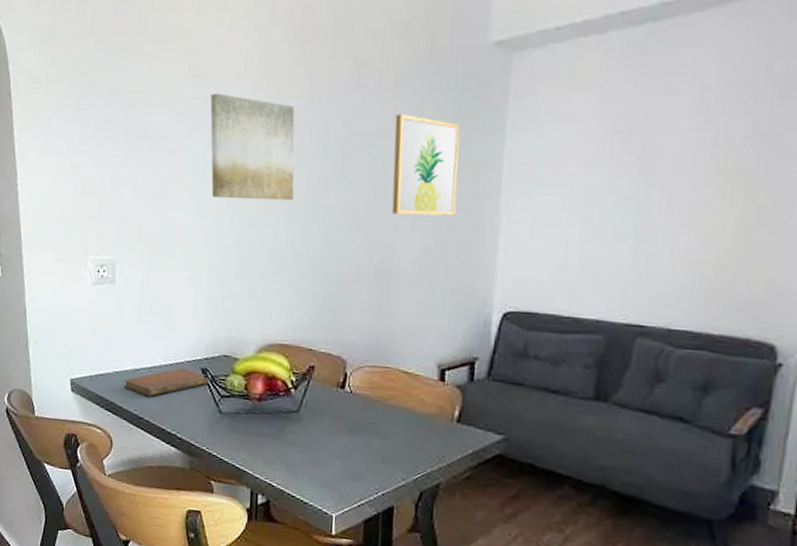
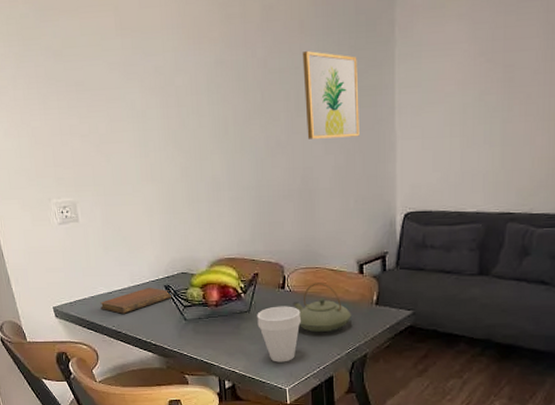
wall art: present [210,93,295,201] -> none [139,43,224,139]
cup: none [306,409,361,481] -> present [257,306,301,362]
teapot: none [352,385,425,450] -> present [293,282,351,333]

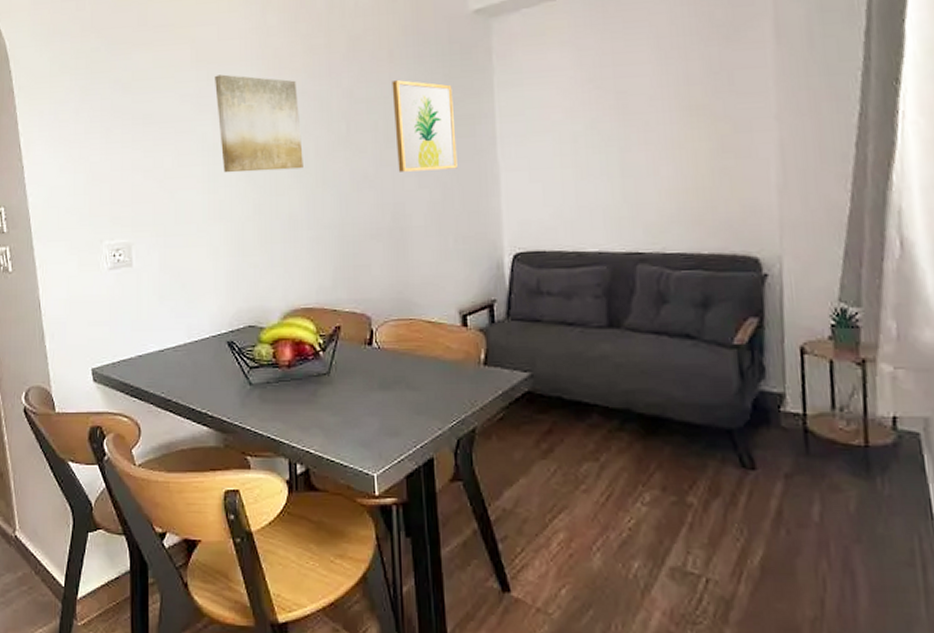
notebook: present [100,287,173,314] -> none [149,343,237,377]
wall art: none [139,43,224,139] -> present [215,74,303,173]
cup: present [257,306,301,362] -> none [338,366,392,440]
teapot: present [293,282,351,333] -> none [382,337,454,401]

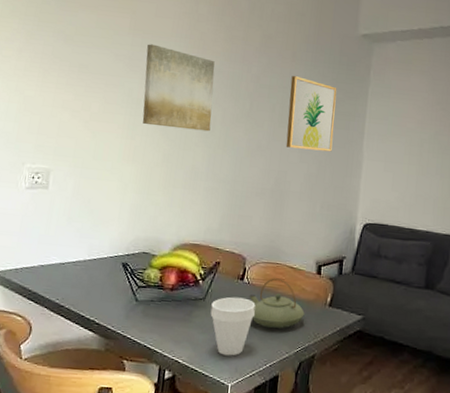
cup: none [338,366,392,440] -> present [210,297,256,356]
teapot: none [382,337,454,401] -> present [249,278,305,329]

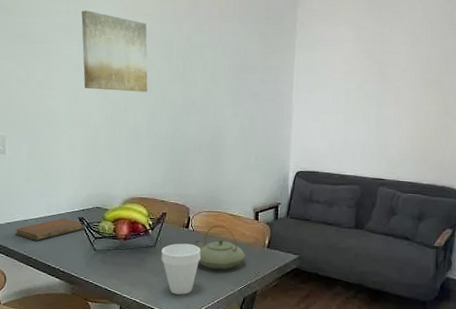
notebook: none [48,262,130,287] -> present [15,218,86,241]
wall art: present [285,76,337,152] -> none [219,33,265,106]

